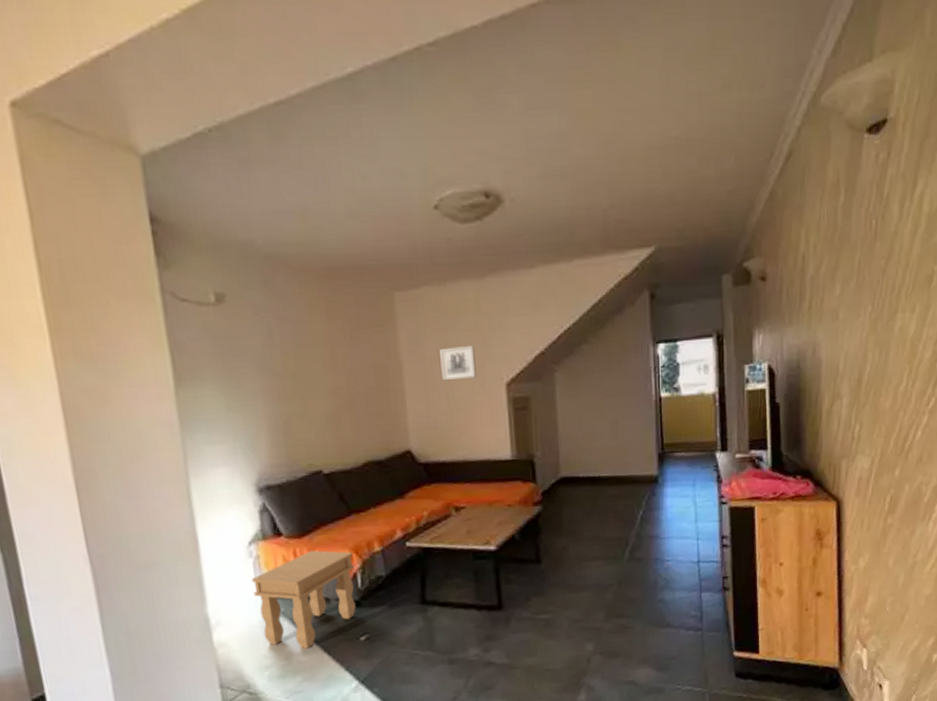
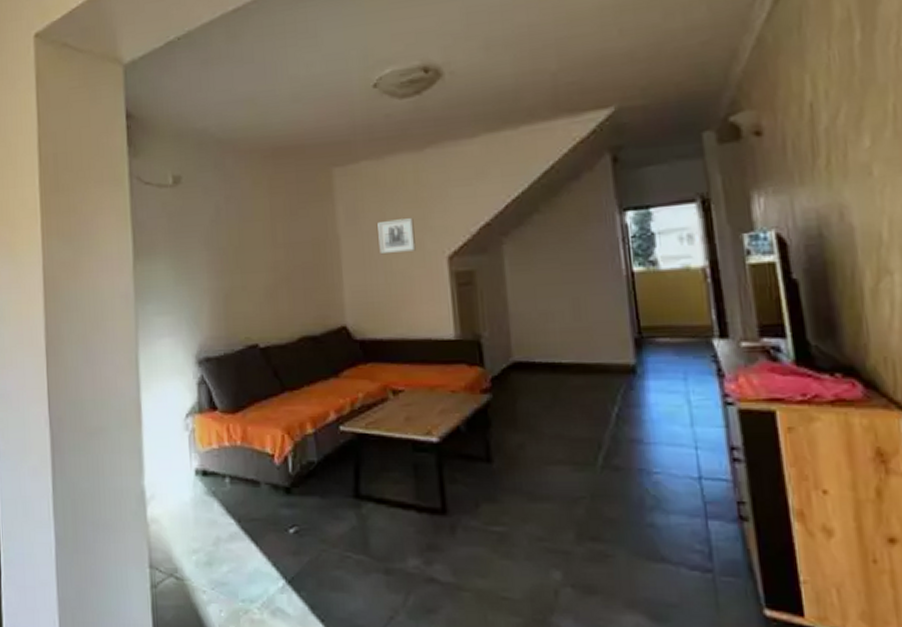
side table: present [252,550,356,649] -> none [186,428,286,536]

